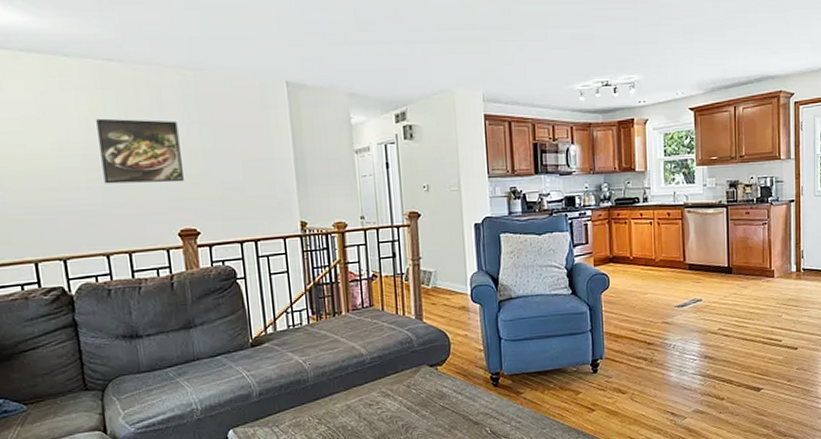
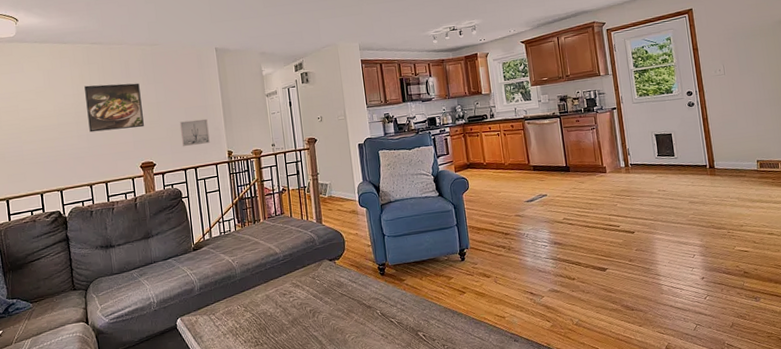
wall art: none [234,176,276,213] -> present [179,118,210,147]

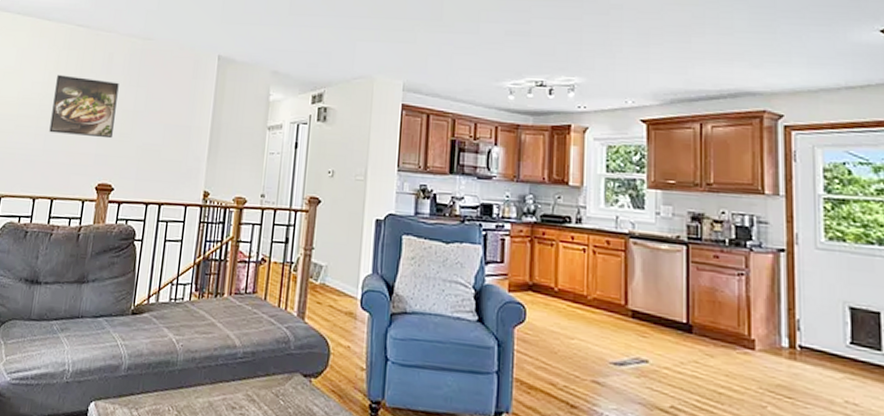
wall art: present [179,118,210,147] -> none [150,141,188,176]

